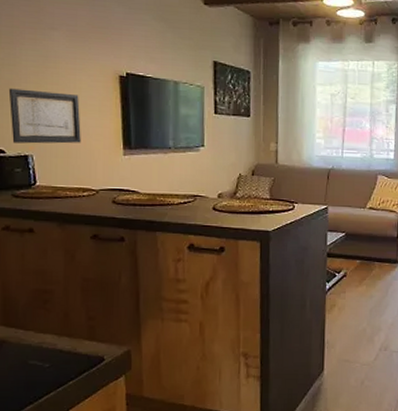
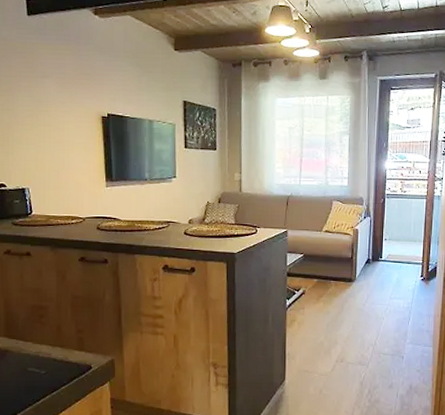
wall art: present [8,88,81,144] -> none [8,130,69,178]

